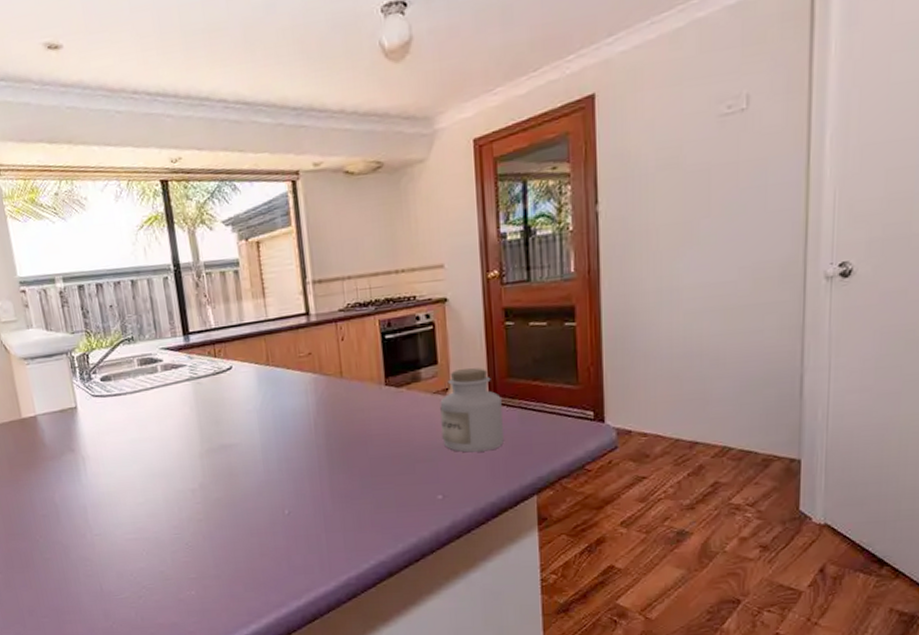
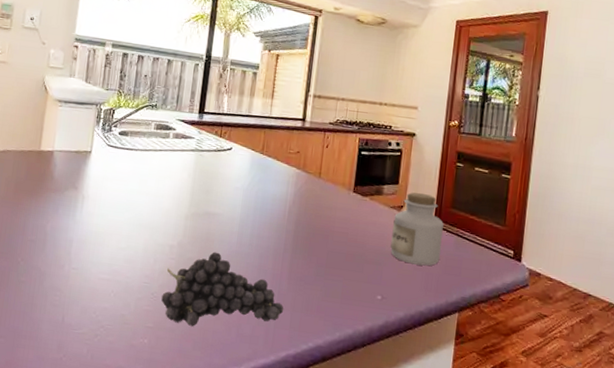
fruit: none [195,486,335,569] -> present [161,252,284,326]

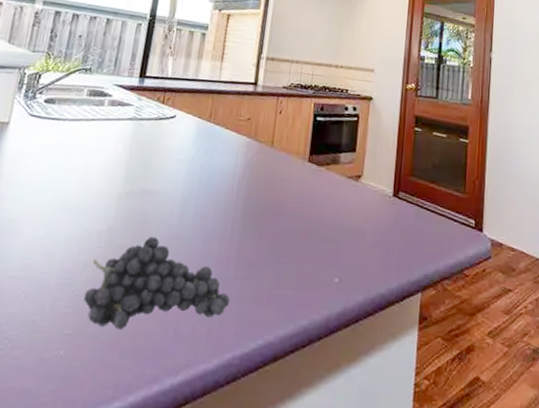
jar: present [390,192,444,266] -> none [348,160,403,242]

